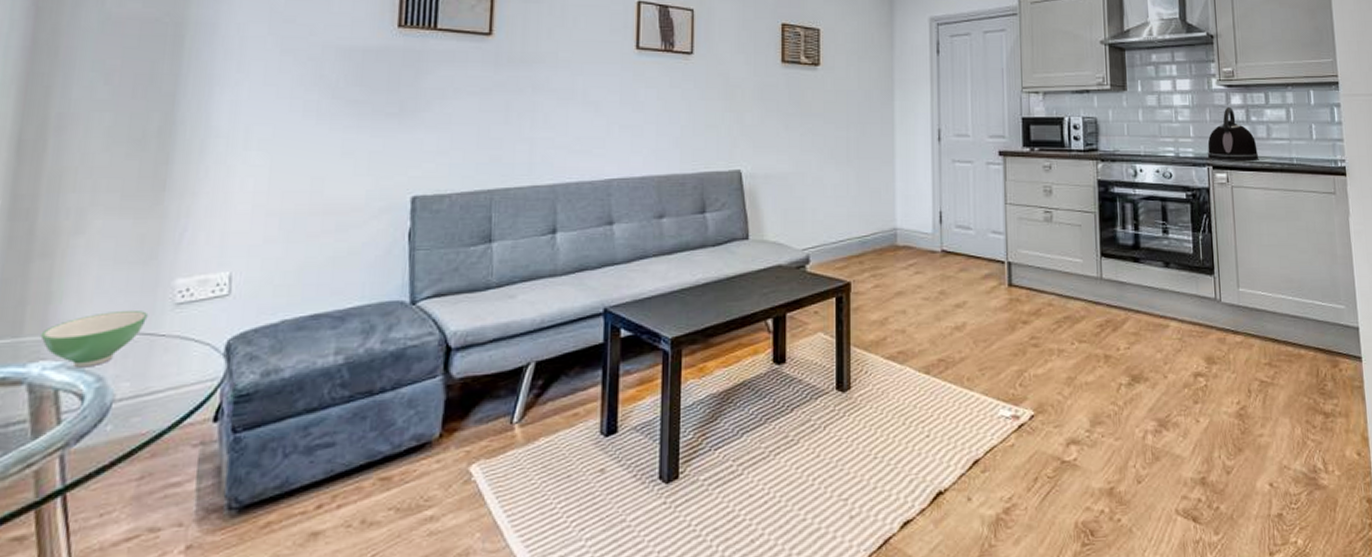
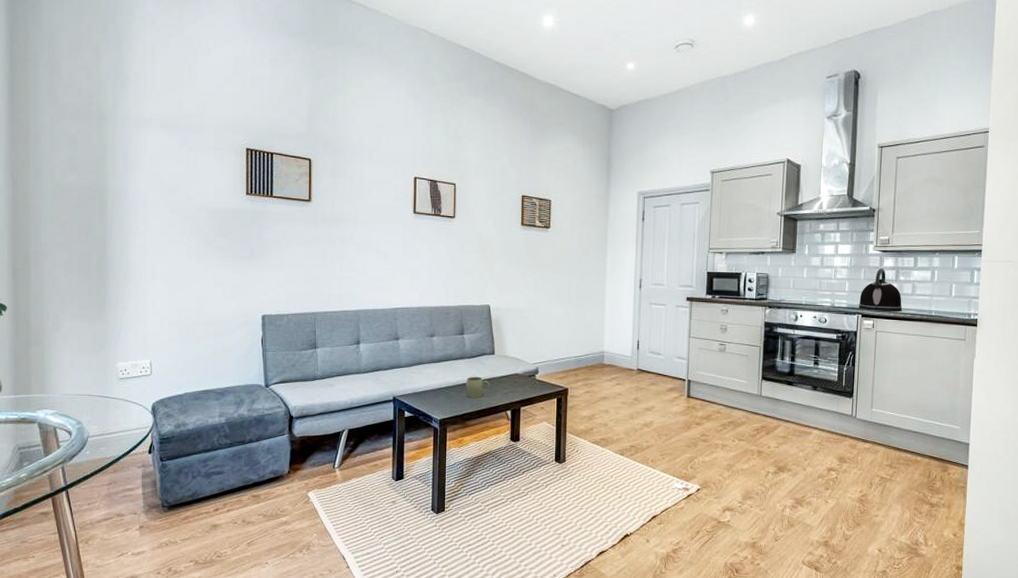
bowl: present [40,311,149,368] -> none [42,381,104,415]
mug: none [708,271,742,305] -> present [465,376,489,399]

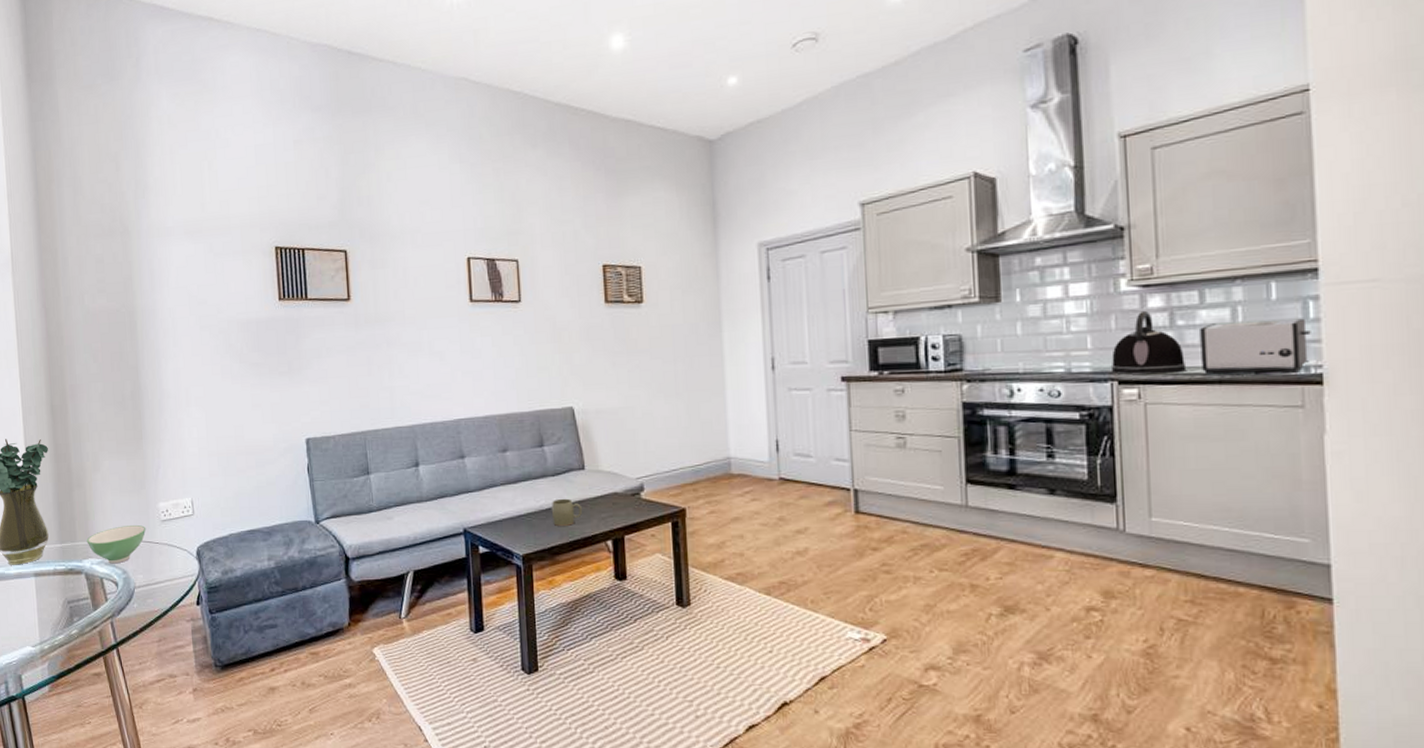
bowl: none [42,381,104,415] -> present [86,525,146,564]
toaster: none [911,281,974,317] -> present [1200,318,1311,374]

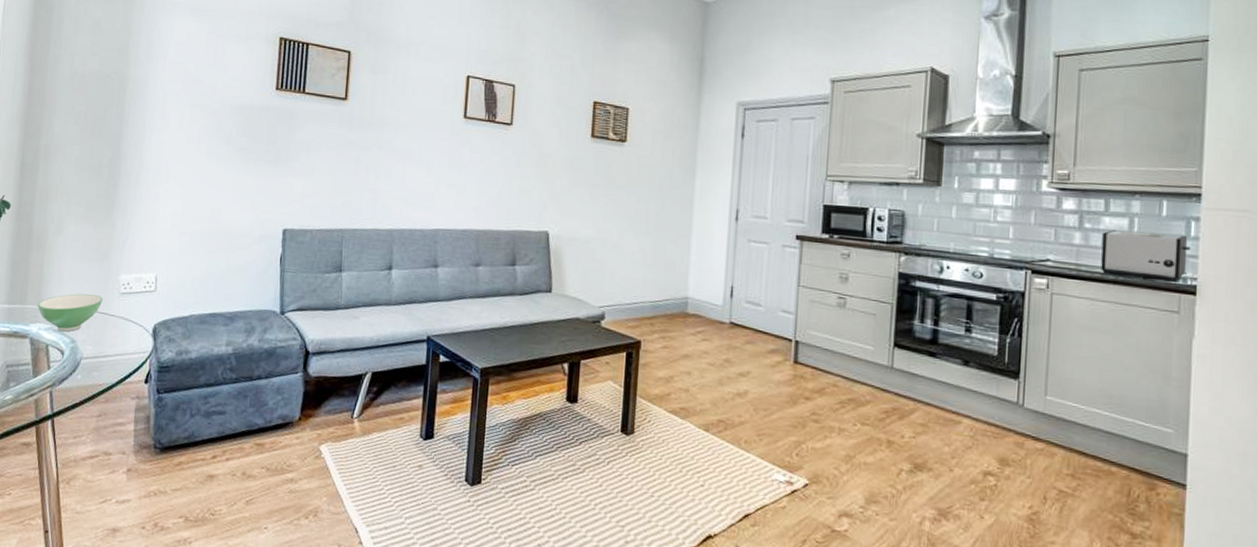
mug: present [551,498,582,527] -> none [514,317,544,346]
kettle: present [1110,310,1187,375] -> none [1026,210,1089,270]

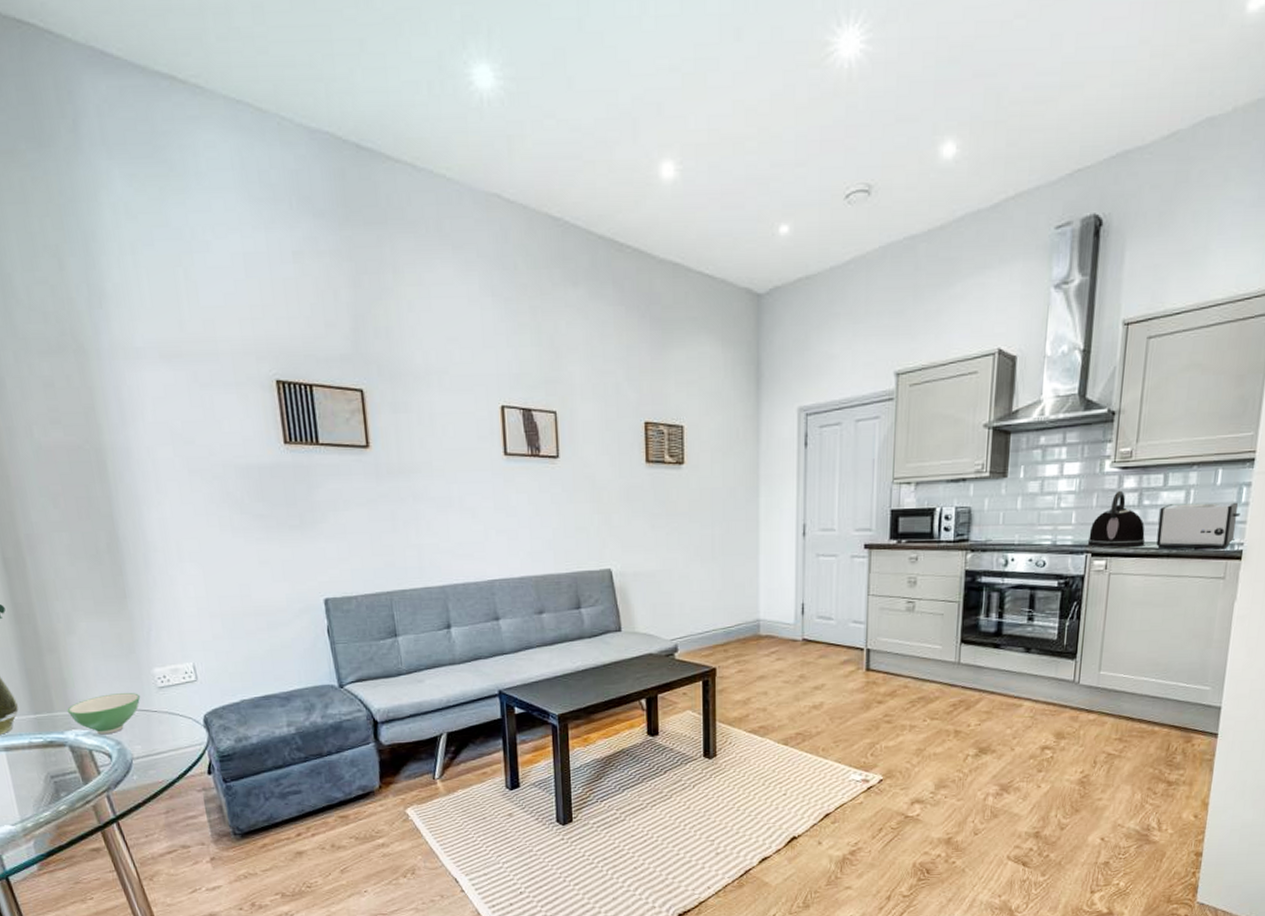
kettle: none [1026,210,1089,270] -> present [1087,490,1146,548]

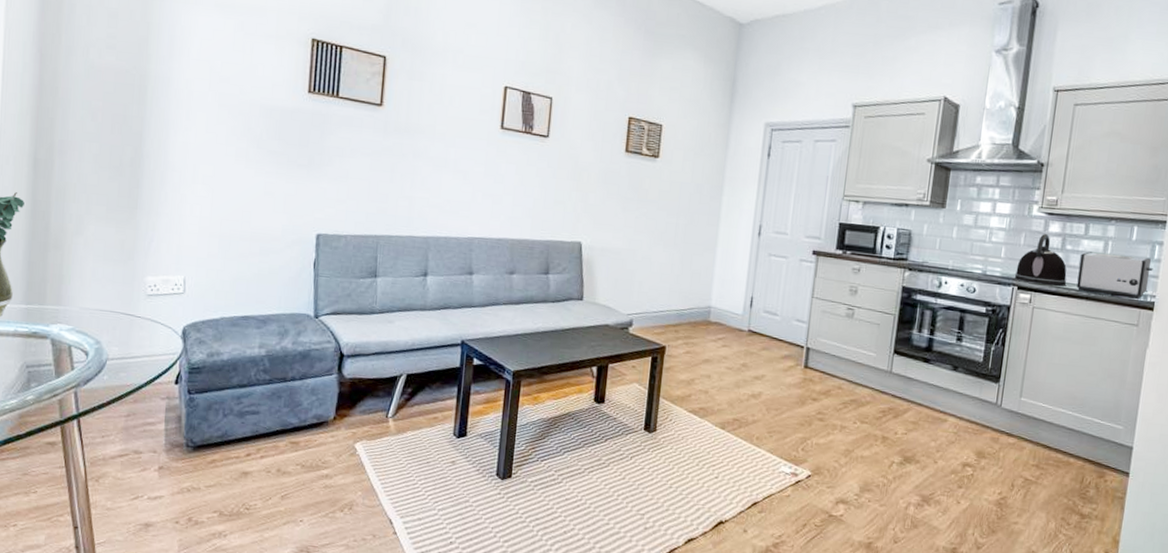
bowl: present [67,693,141,735] -> none [57,295,129,333]

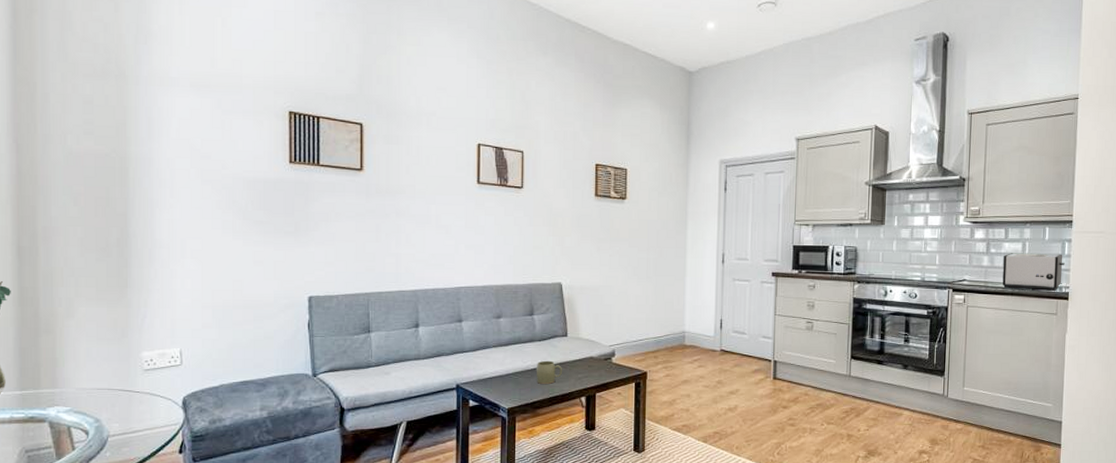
mug: none [546,323,575,350] -> present [536,360,562,385]
kettle: present [1014,233,1067,287] -> none [949,240,994,286]

